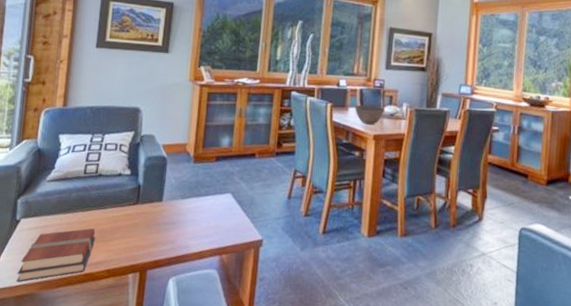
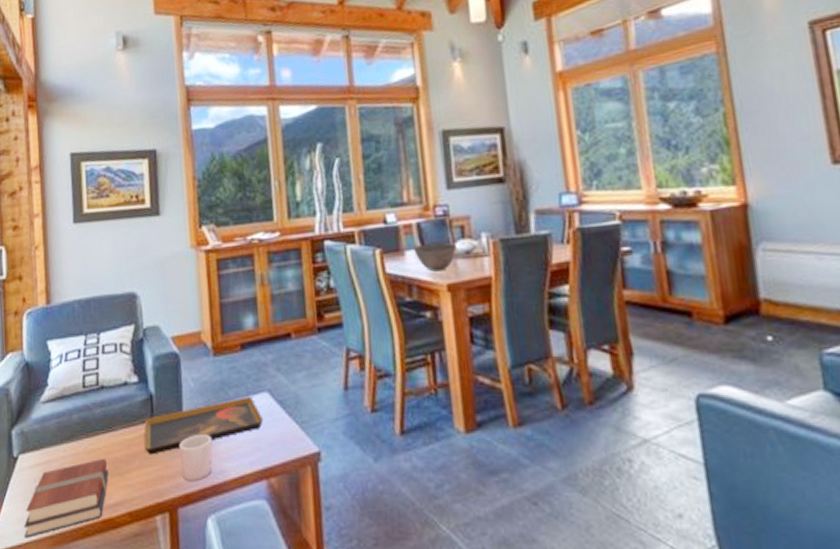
decorative tray: none [127,195,224,229] -> present [144,396,263,455]
mug: none [154,218,182,251] -> present [180,433,213,480]

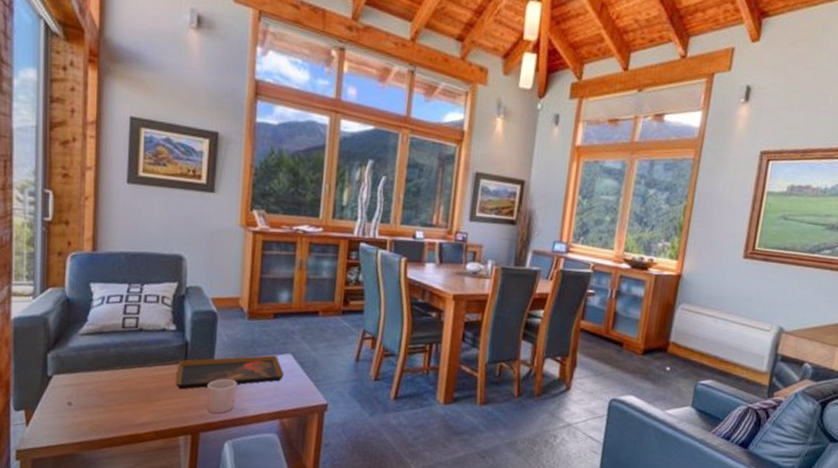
books: present [23,459,110,538] -> none [53,387,141,442]
bowl: present [414,242,457,272] -> none [433,260,467,284]

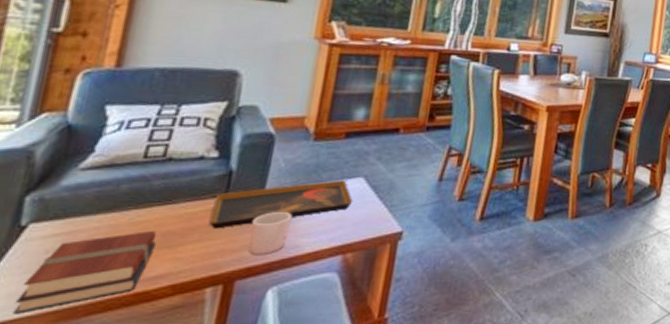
books: none [53,387,141,442] -> present [12,231,157,314]

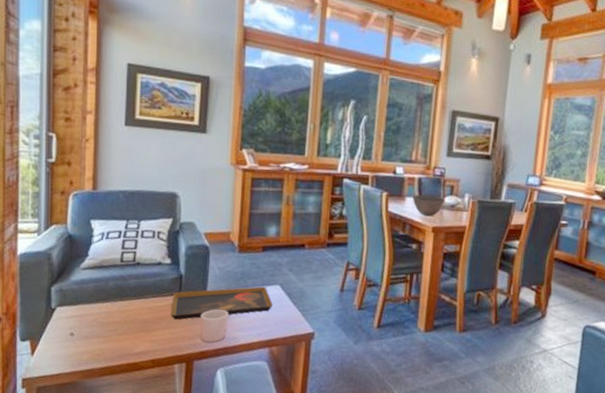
books: present [12,231,157,314] -> none [56,318,138,371]
bowl: none [527,72,561,95] -> present [413,194,445,217]

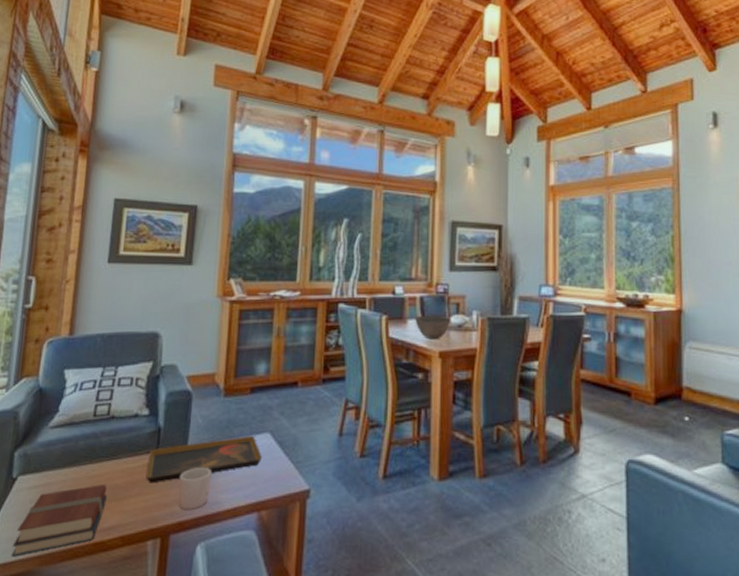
books: none [56,318,138,371] -> present [11,485,108,557]

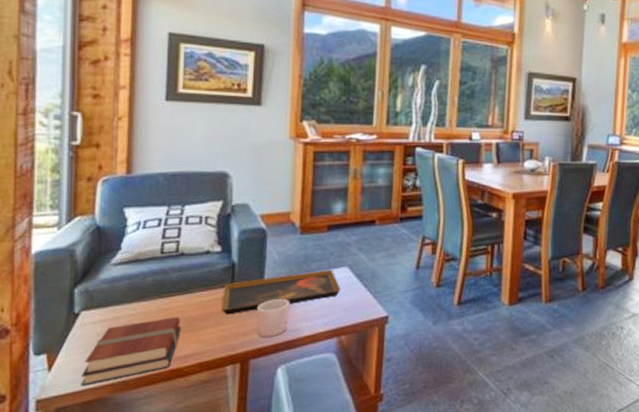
bowl: present [415,315,451,340] -> none [491,160,525,183]

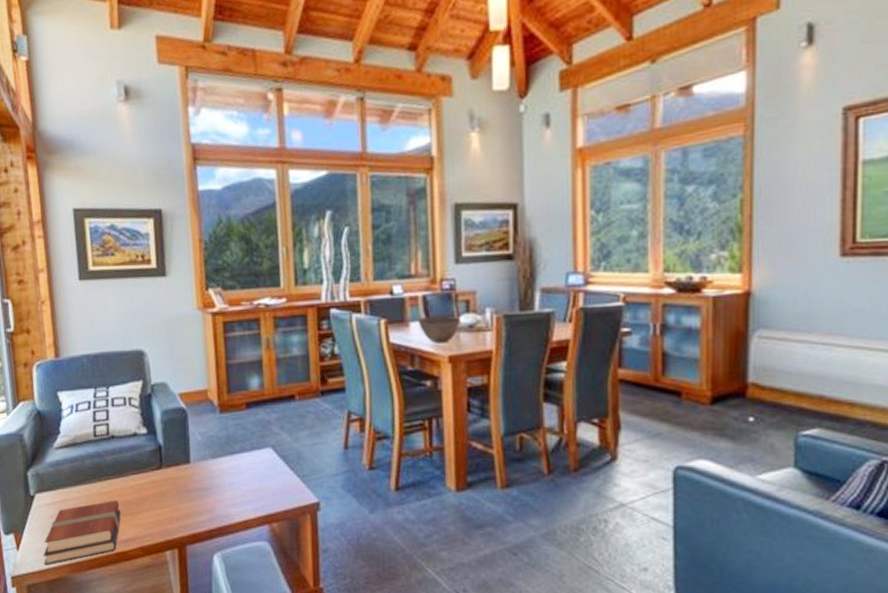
decorative tray: present [221,269,340,315] -> none [153,451,266,499]
mug: present [257,298,290,337] -> none [187,482,219,522]
bowl: none [491,160,525,183] -> present [418,315,461,343]

